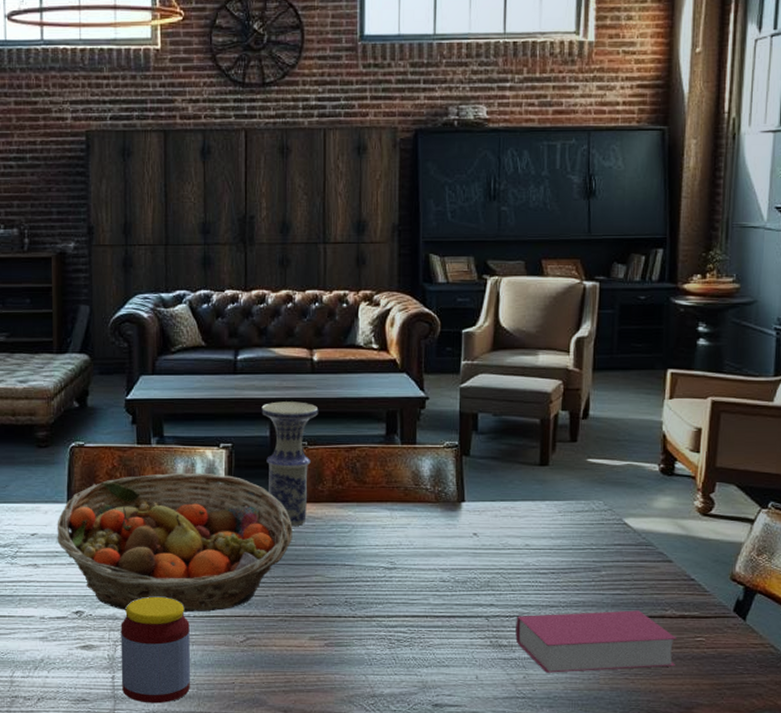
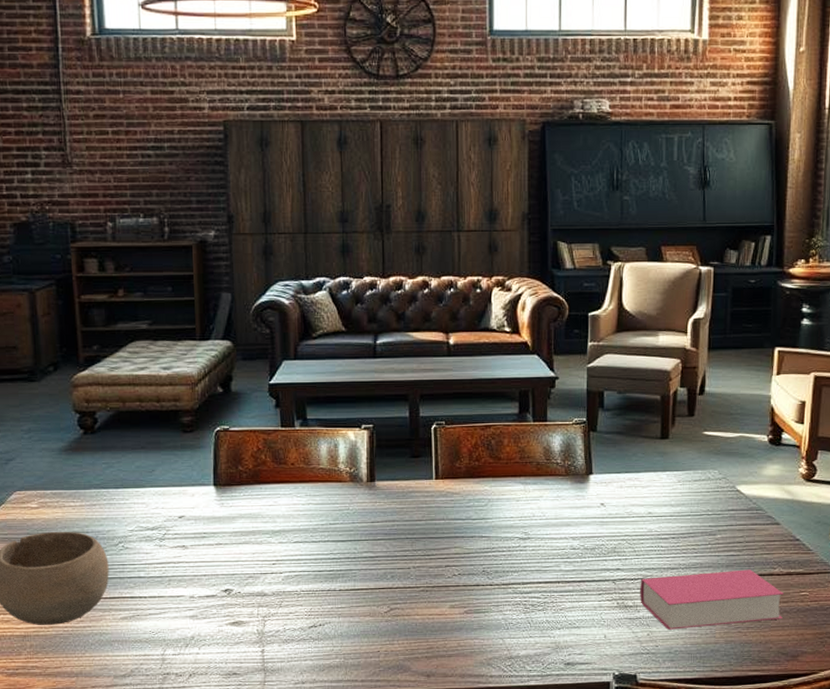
fruit basket: present [57,472,293,613] -> none [204,453,432,587]
jar: present [121,597,190,704] -> none [269,573,337,674]
vase: present [261,401,319,527] -> none [401,383,455,502]

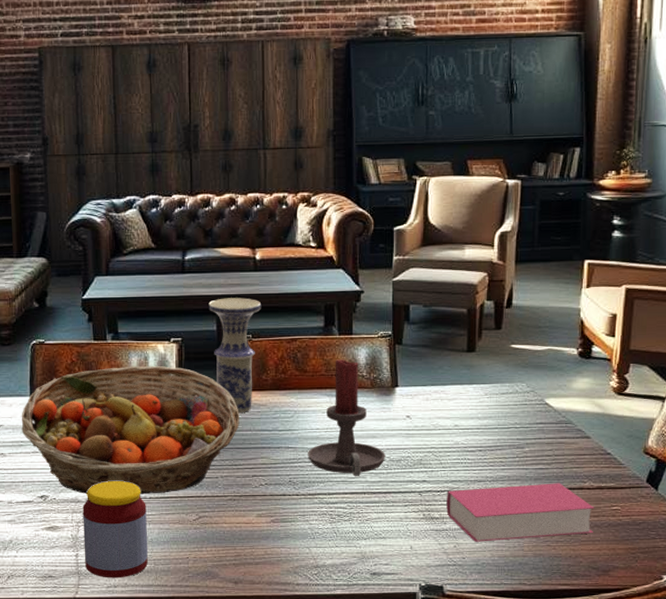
fruit basket: none [204,453,432,587] -> present [21,365,240,494]
jar: none [269,573,337,674] -> present [82,481,148,578]
vase: none [401,383,455,502] -> present [208,297,262,414]
candle holder: none [502,446,580,565] -> present [308,359,385,476]

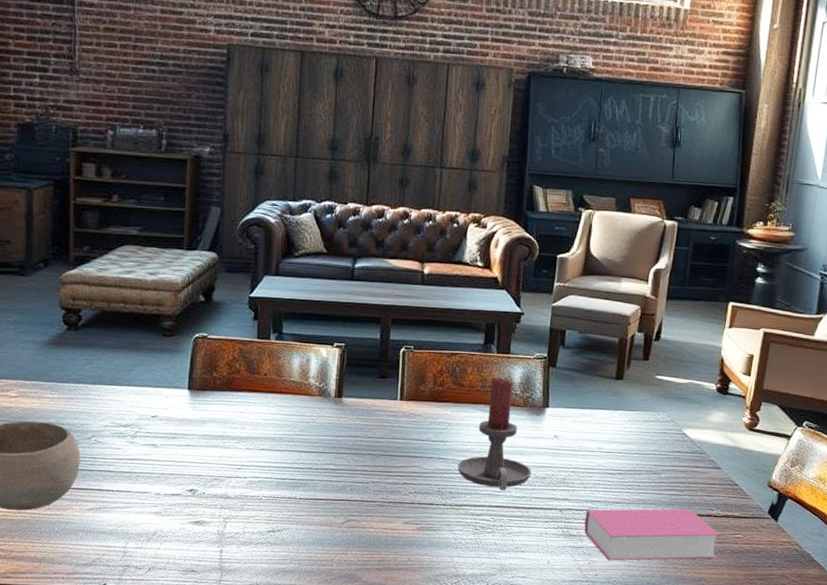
fruit basket: present [21,365,240,494] -> none [176,366,395,495]
jar: present [82,481,148,578] -> none [228,479,296,576]
vase: present [208,297,262,414] -> none [374,308,426,422]

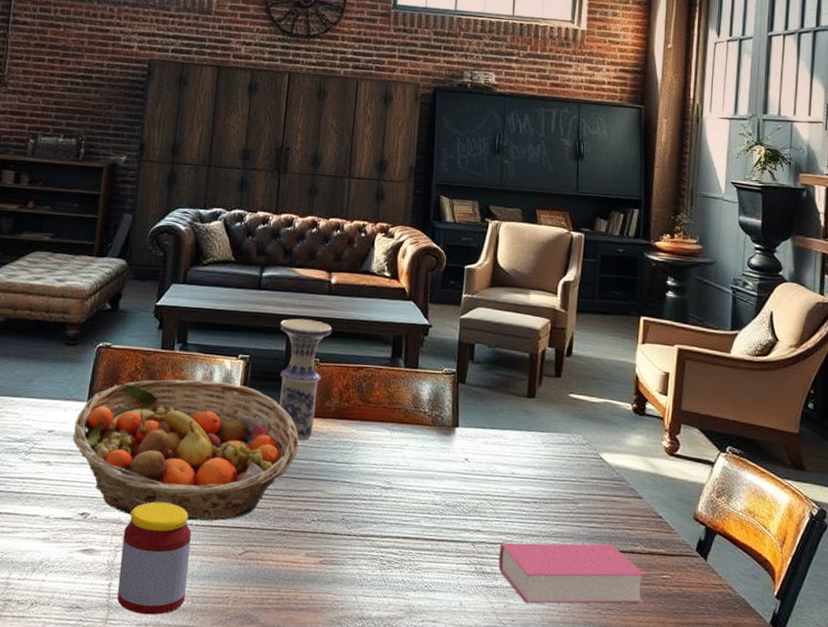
fruit basket: none [176,366,395,495] -> present [72,379,299,521]
jar: none [228,479,296,576] -> present [117,502,192,615]
vase: none [374,308,426,422] -> present [279,318,333,441]
candle holder: present [457,376,532,491] -> none [363,392,442,520]

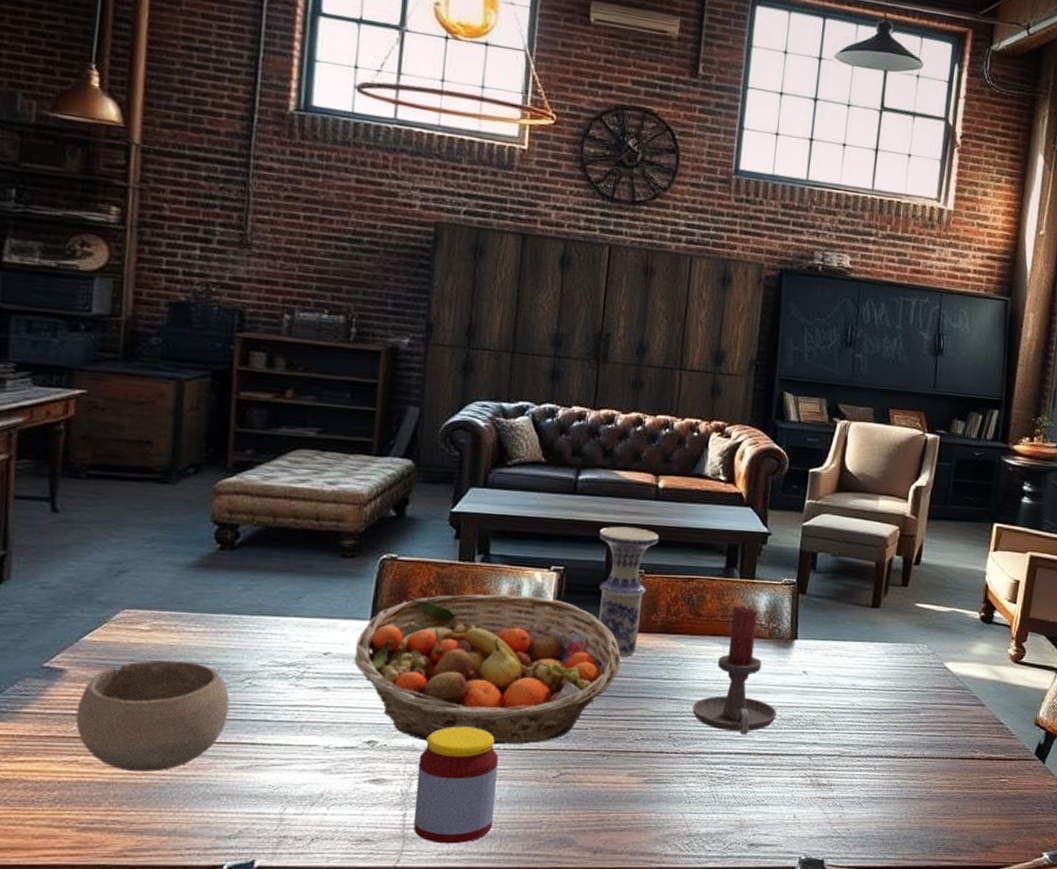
candle holder: none [363,392,442,520] -> present [692,605,777,735]
book: present [498,543,646,604] -> none [835,751,984,812]

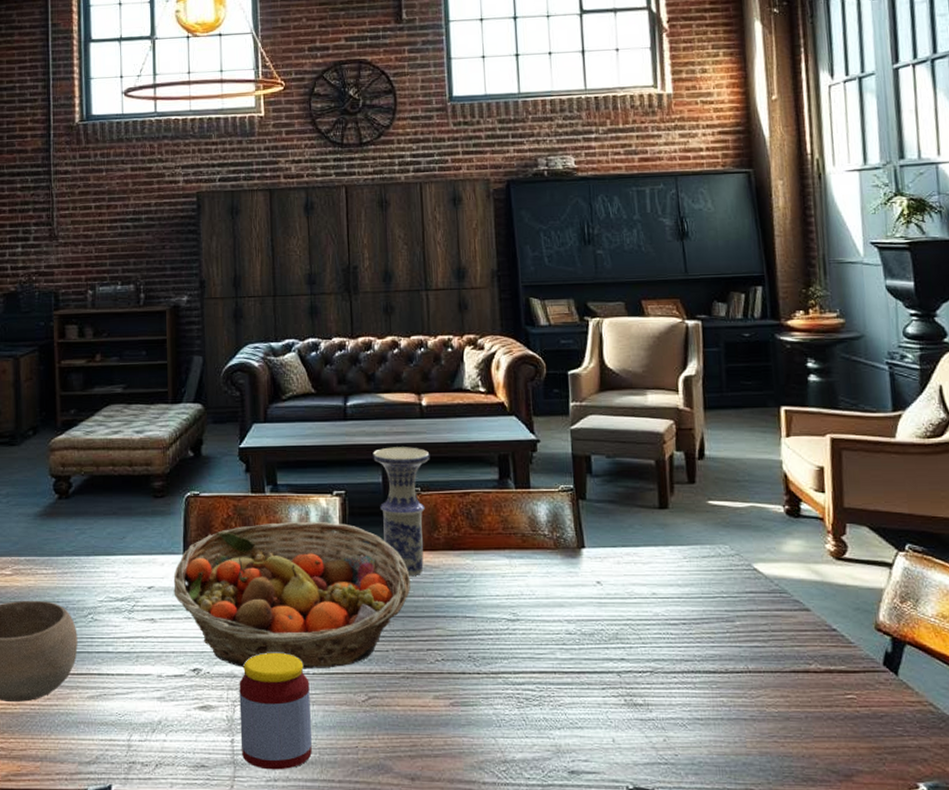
candle holder: present [692,605,777,735] -> none [488,516,576,652]

